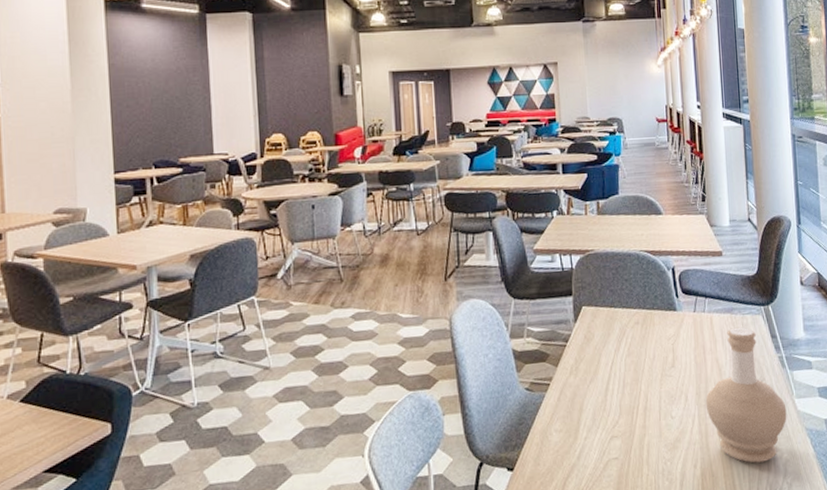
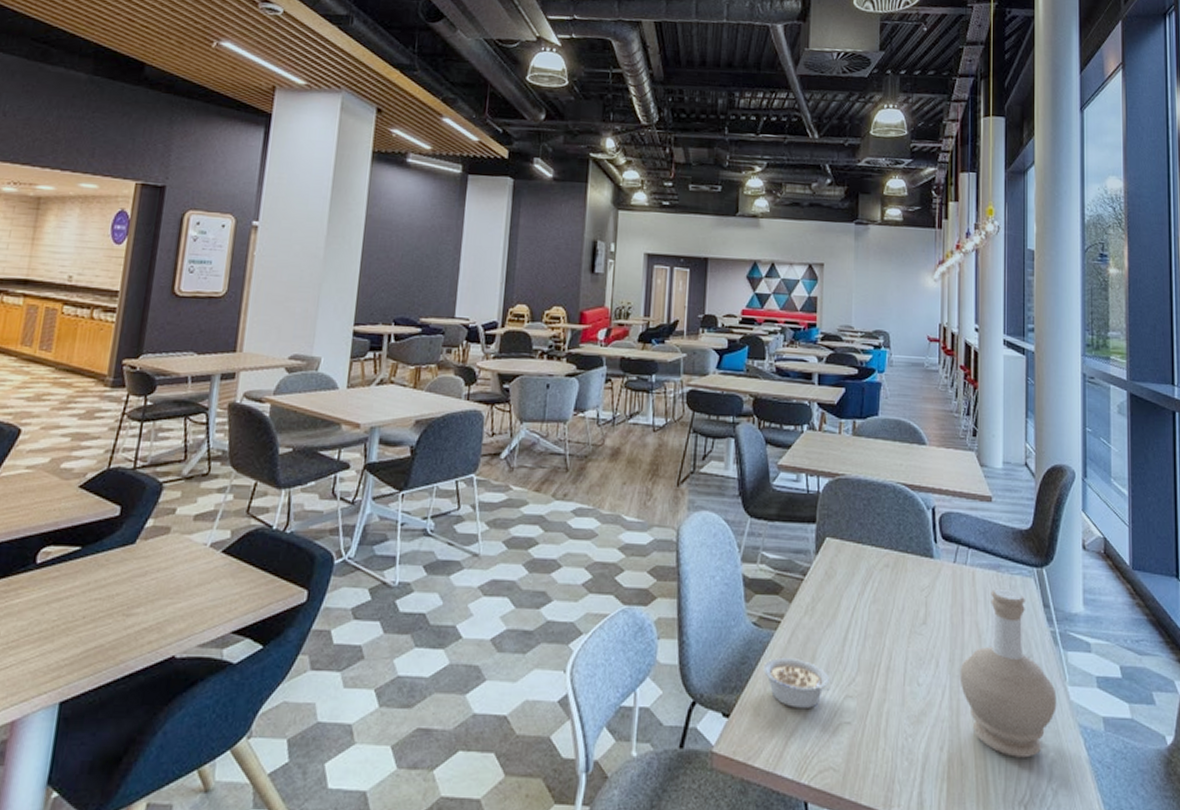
legume: none [538,412,598,454] -> present [763,658,830,710]

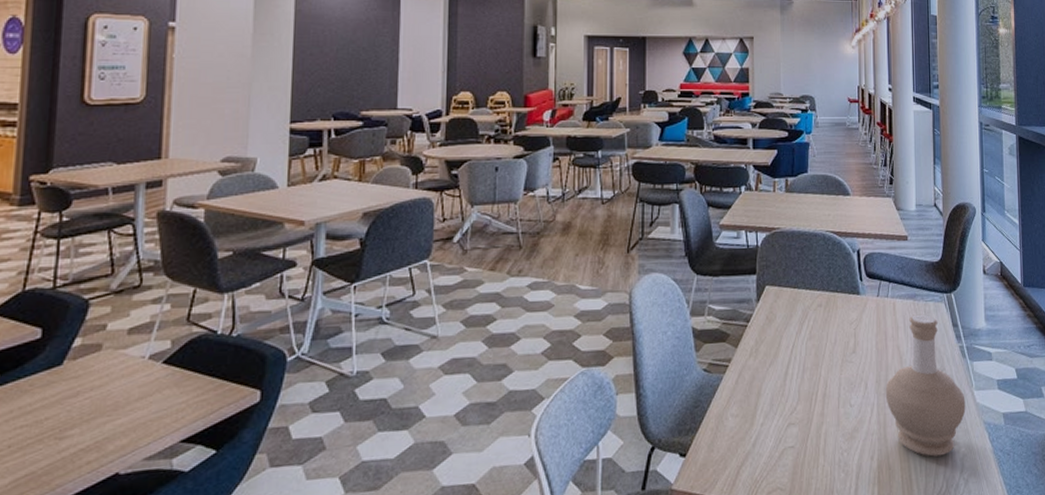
legume: present [763,658,830,710] -> none [714,396,775,441]

